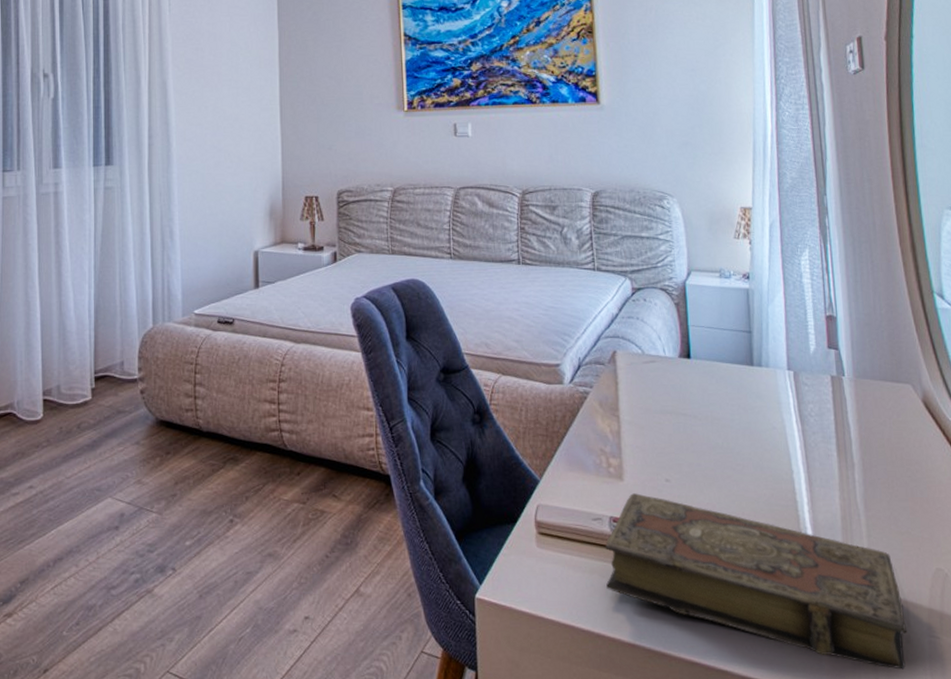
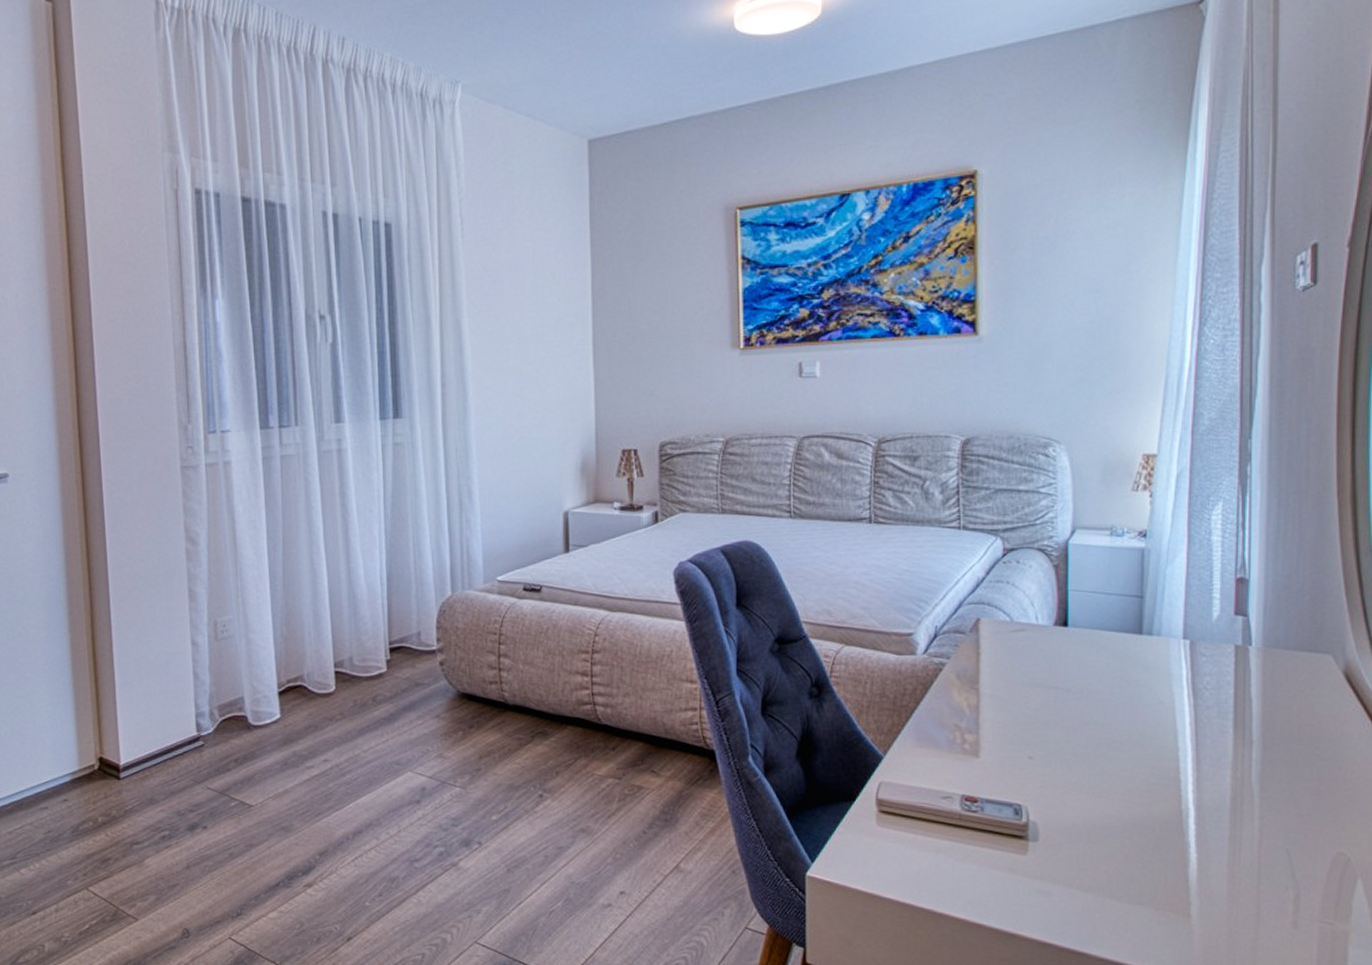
book: present [605,493,907,670] -> none [953,771,1294,955]

